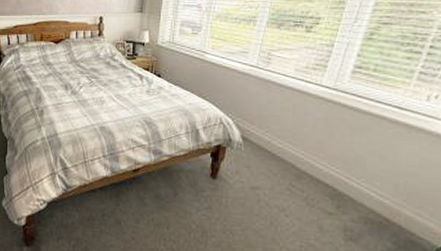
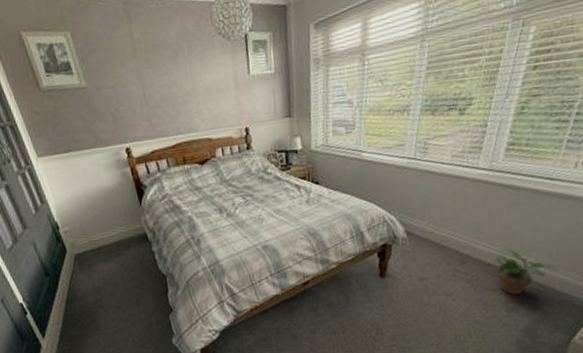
potted plant: none [332,170,405,225] -> present [493,247,558,296]

